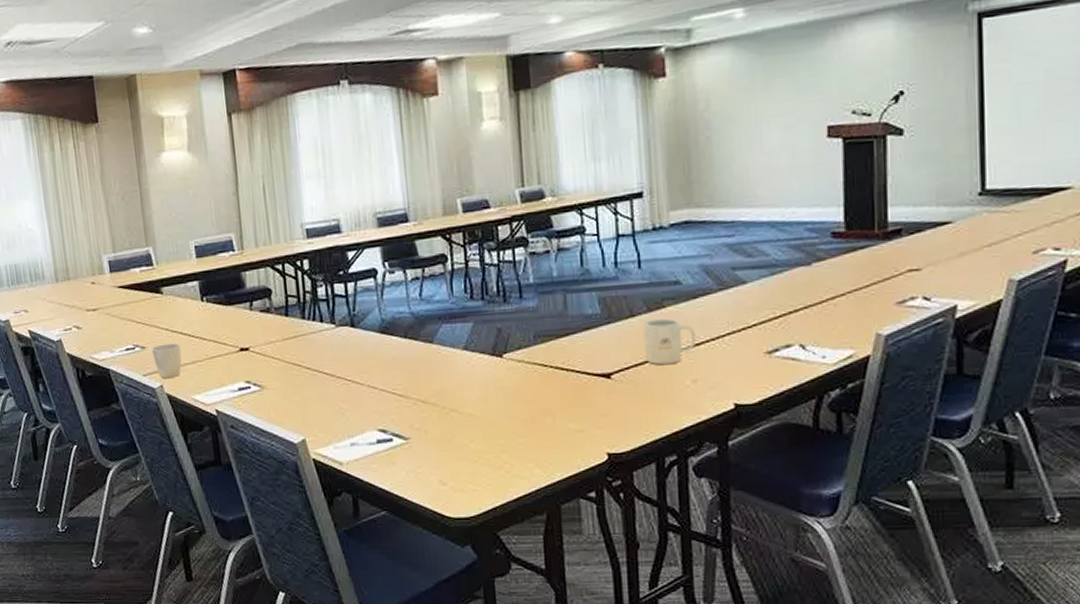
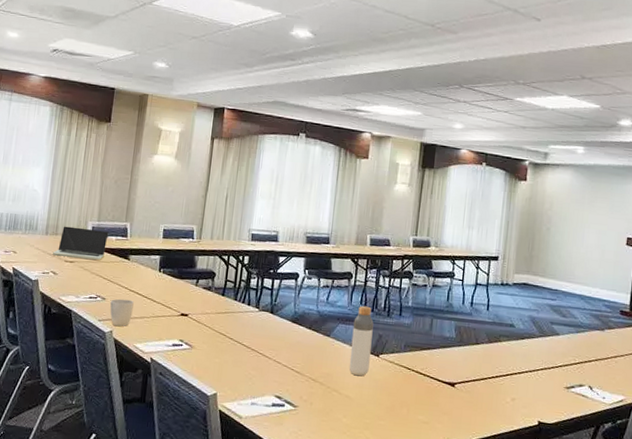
laptop: none [70,263,131,306] -> present [53,226,109,260]
bottle: none [460,294,492,387] -> present [348,305,374,377]
mug: present [643,318,697,365] -> none [481,349,520,384]

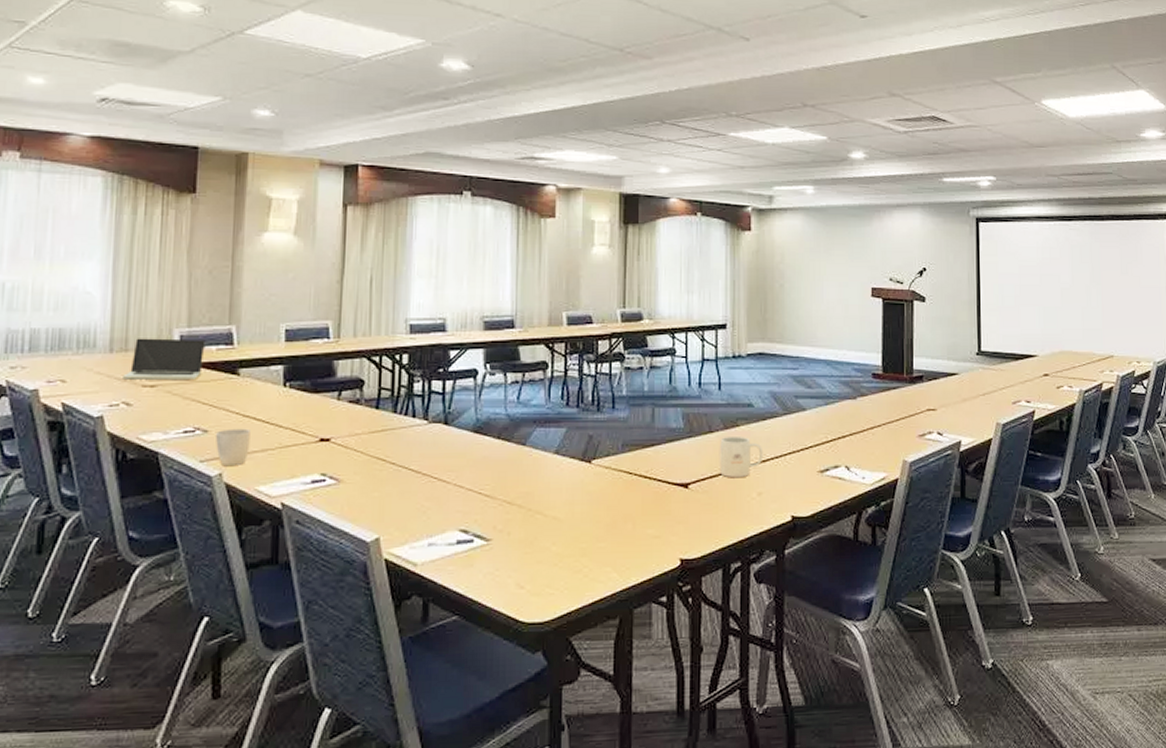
bottle: present [348,305,374,377] -> none [553,401,581,491]
mug: none [481,349,520,384] -> present [719,435,764,478]

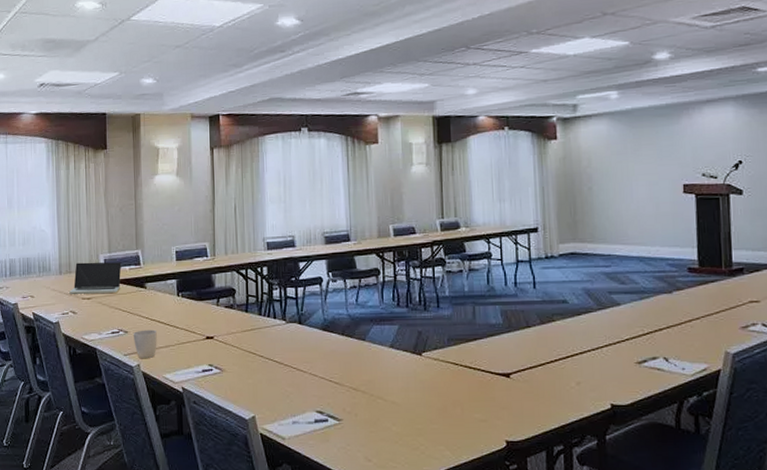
mug: present [719,435,764,478] -> none [537,330,580,369]

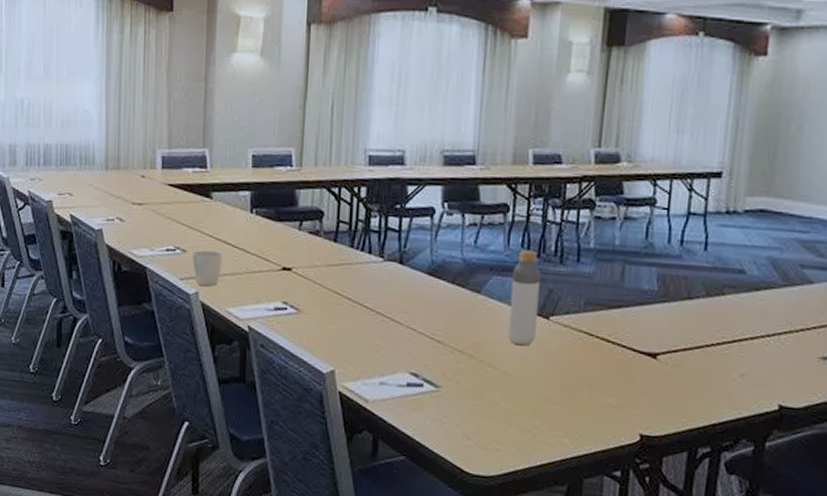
laptop: present [69,262,122,294] -> none [116,157,183,200]
bottle: none [388,302,413,379] -> present [507,249,541,346]

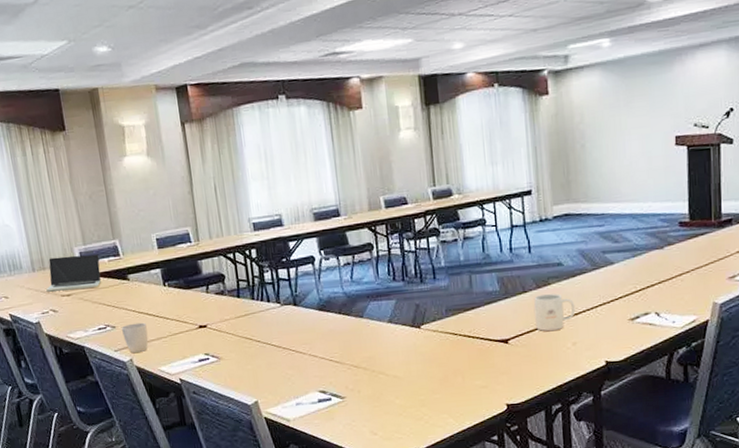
laptop: none [116,157,183,200] -> present [46,254,101,292]
bottle: present [507,249,541,346] -> none [385,276,413,353]
mug: none [695,305,752,355] -> present [533,293,576,332]

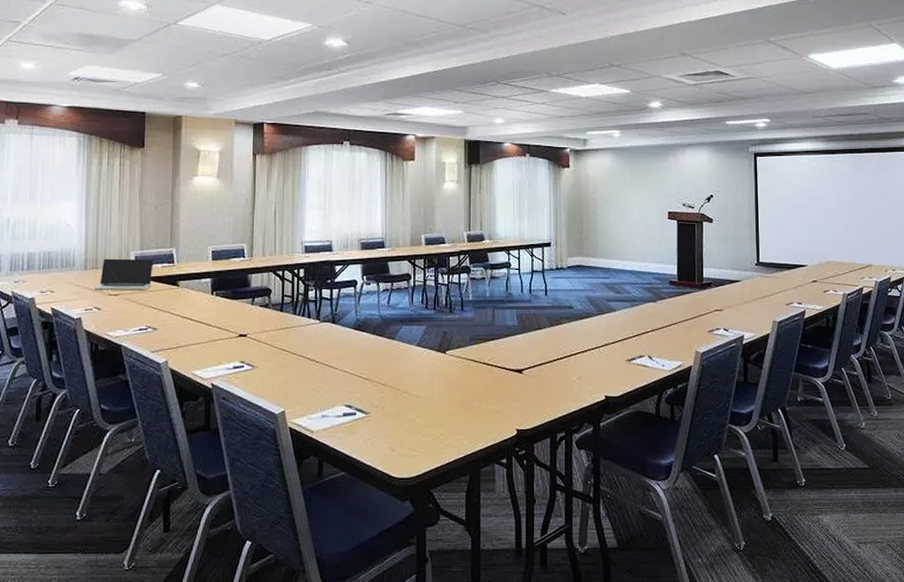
cup: present [121,322,149,354] -> none [162,327,188,356]
mug: present [533,293,576,332] -> none [546,331,582,366]

